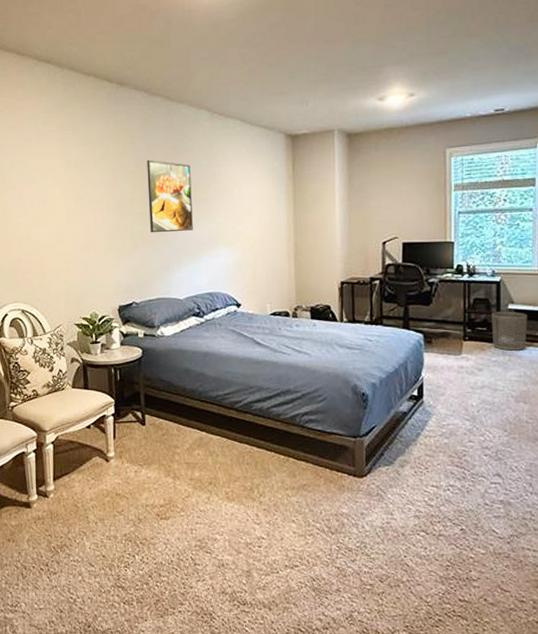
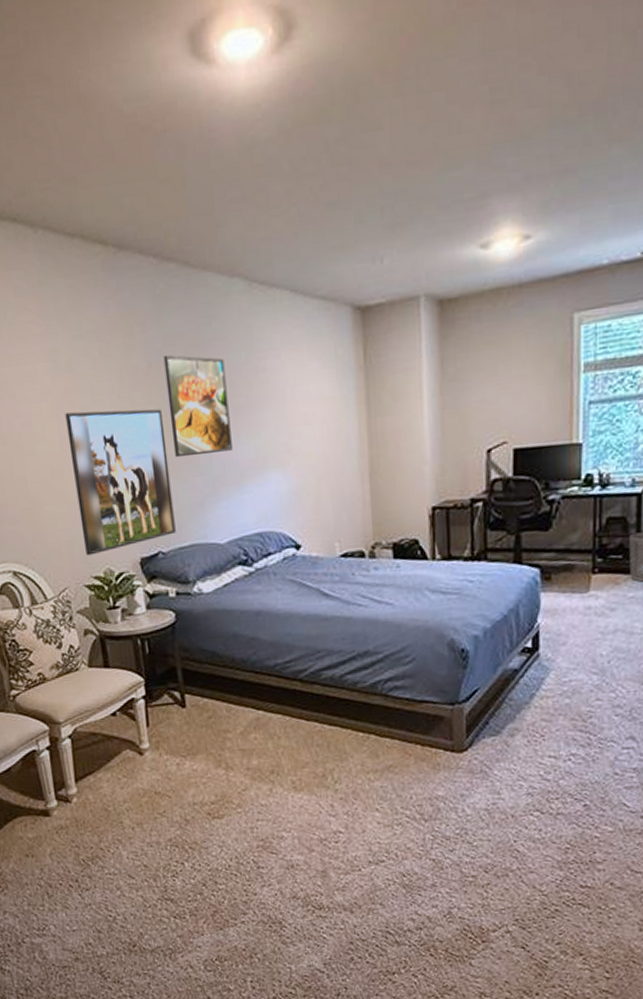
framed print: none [72,195,147,302] -> present [65,409,176,556]

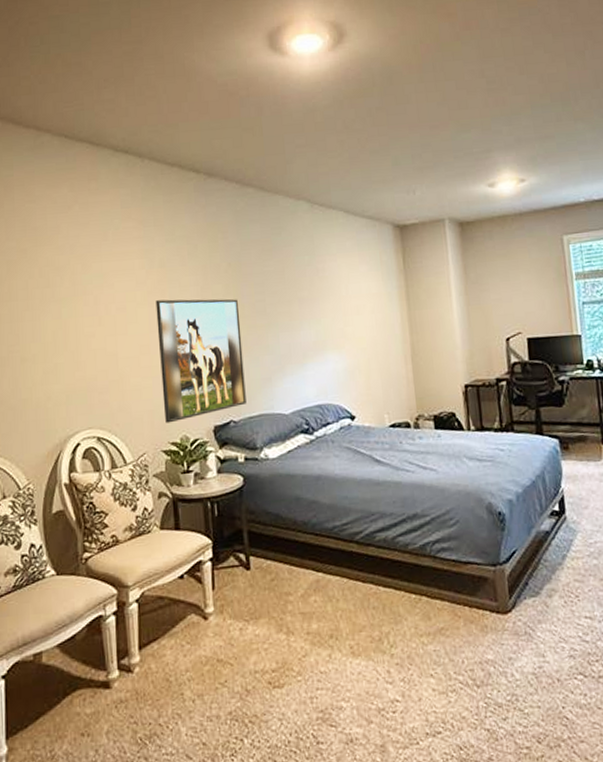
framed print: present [163,355,232,458] -> none [241,257,297,340]

